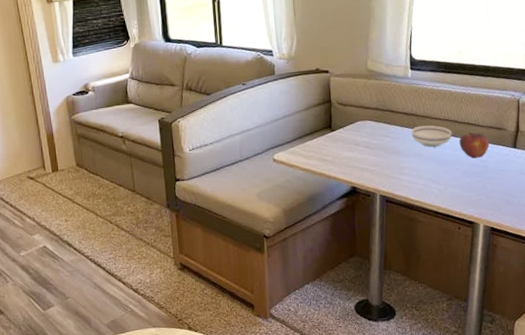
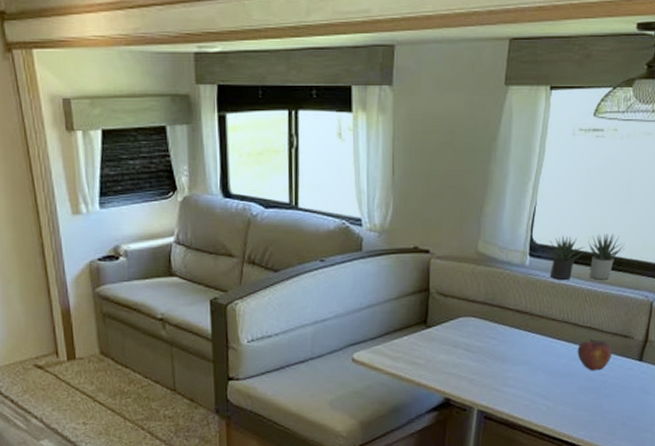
bowl: present [411,125,452,147] -> none [522,327,570,354]
succulent plant: none [423,47,490,87] -> present [545,234,624,281]

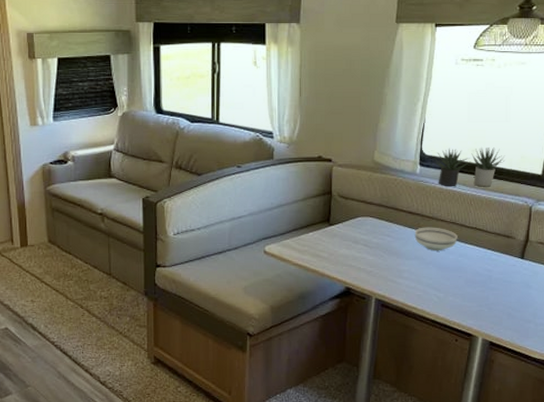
bowl: none [522,327,570,354] -> present [414,227,458,250]
fruit: present [577,338,612,371] -> none [464,237,496,267]

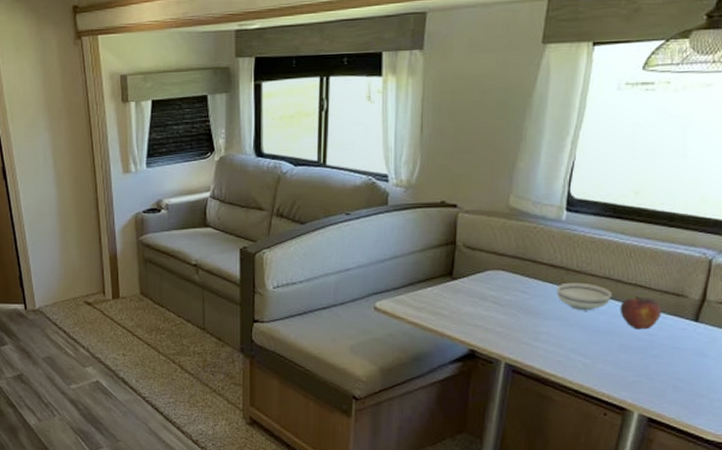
succulent plant: present [433,147,504,187] -> none [584,188,678,236]
fruit: none [464,237,496,267] -> present [620,295,662,330]

